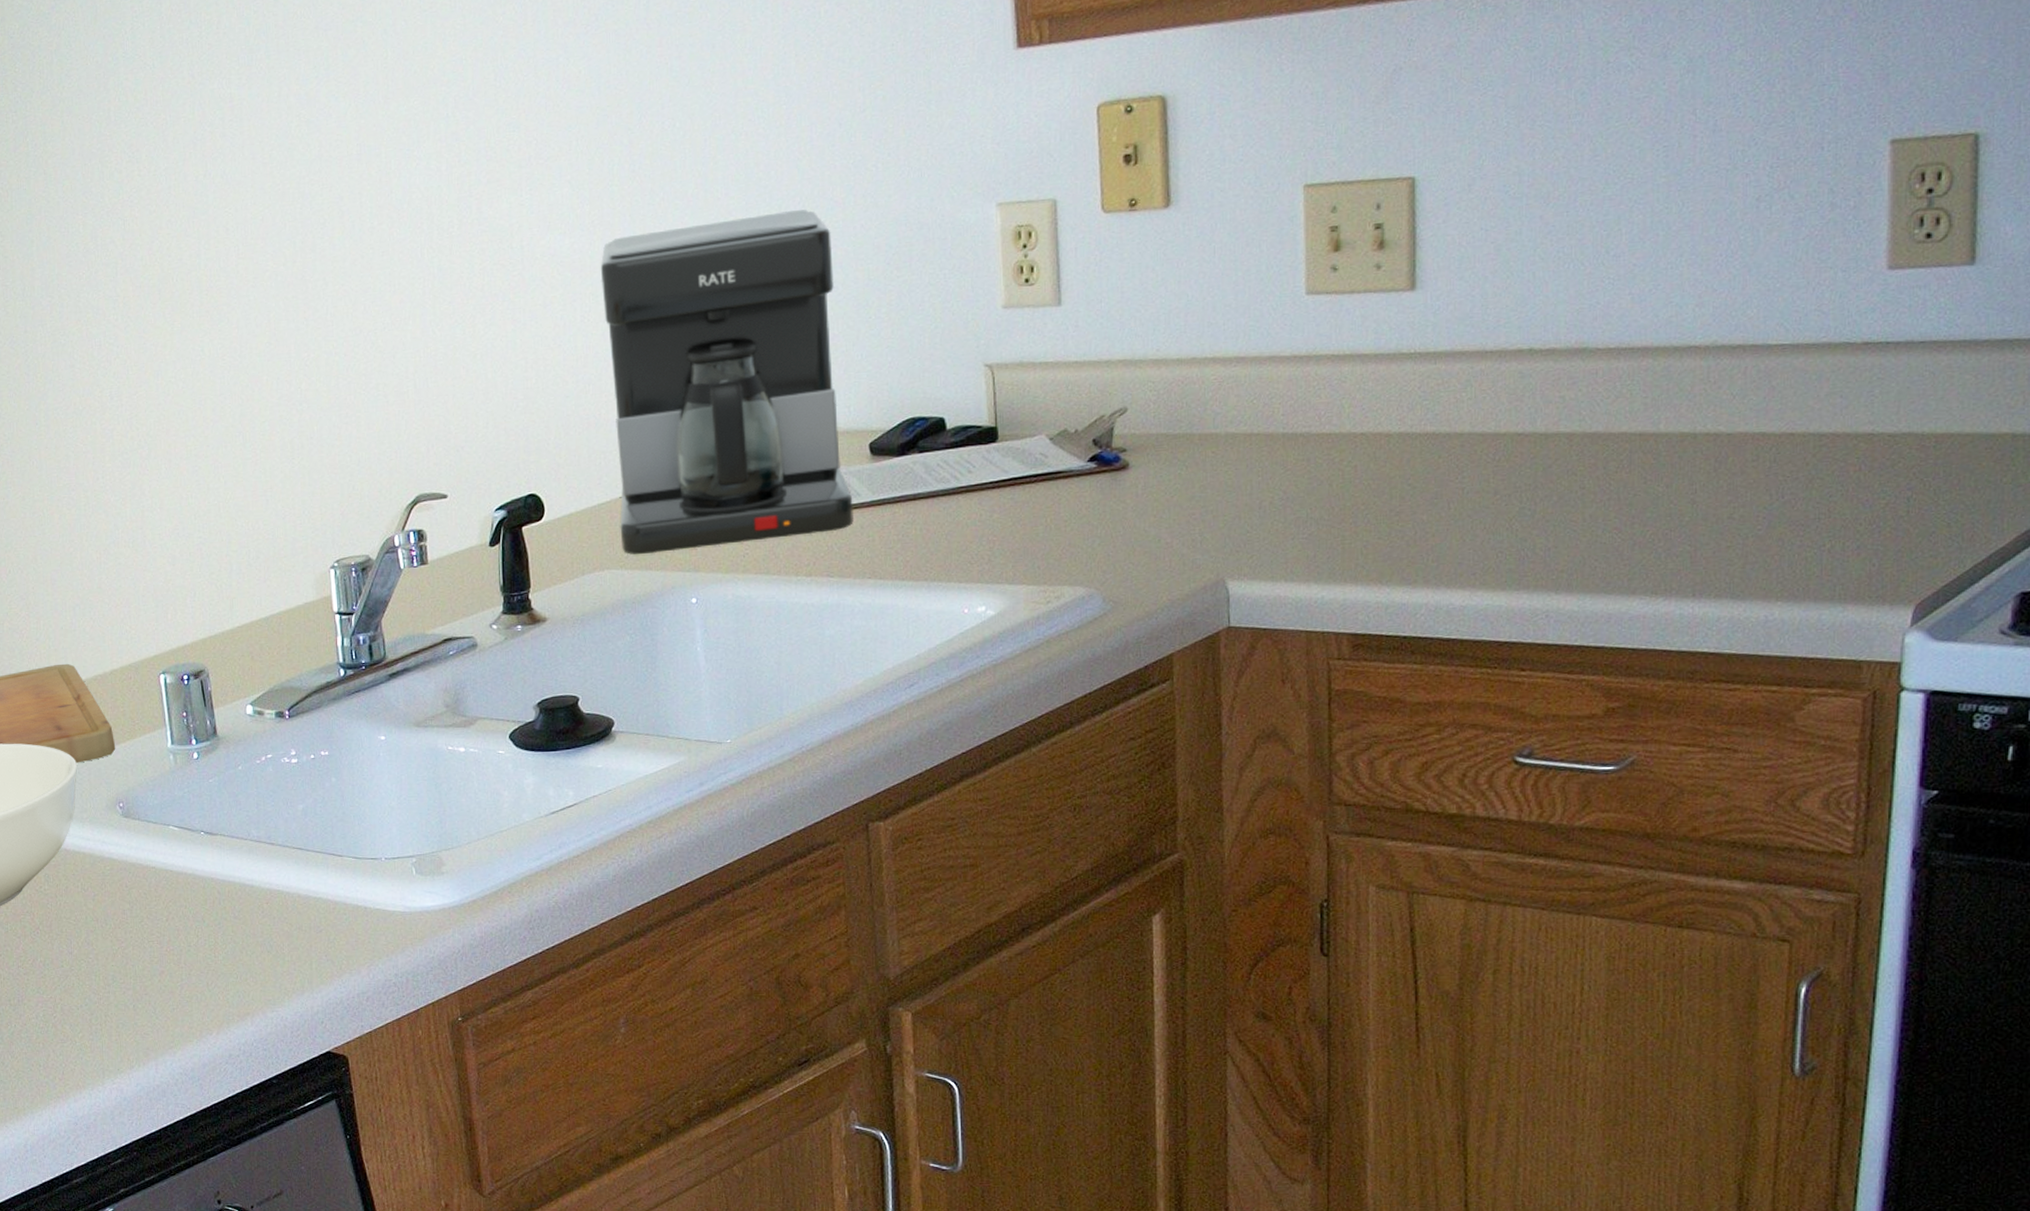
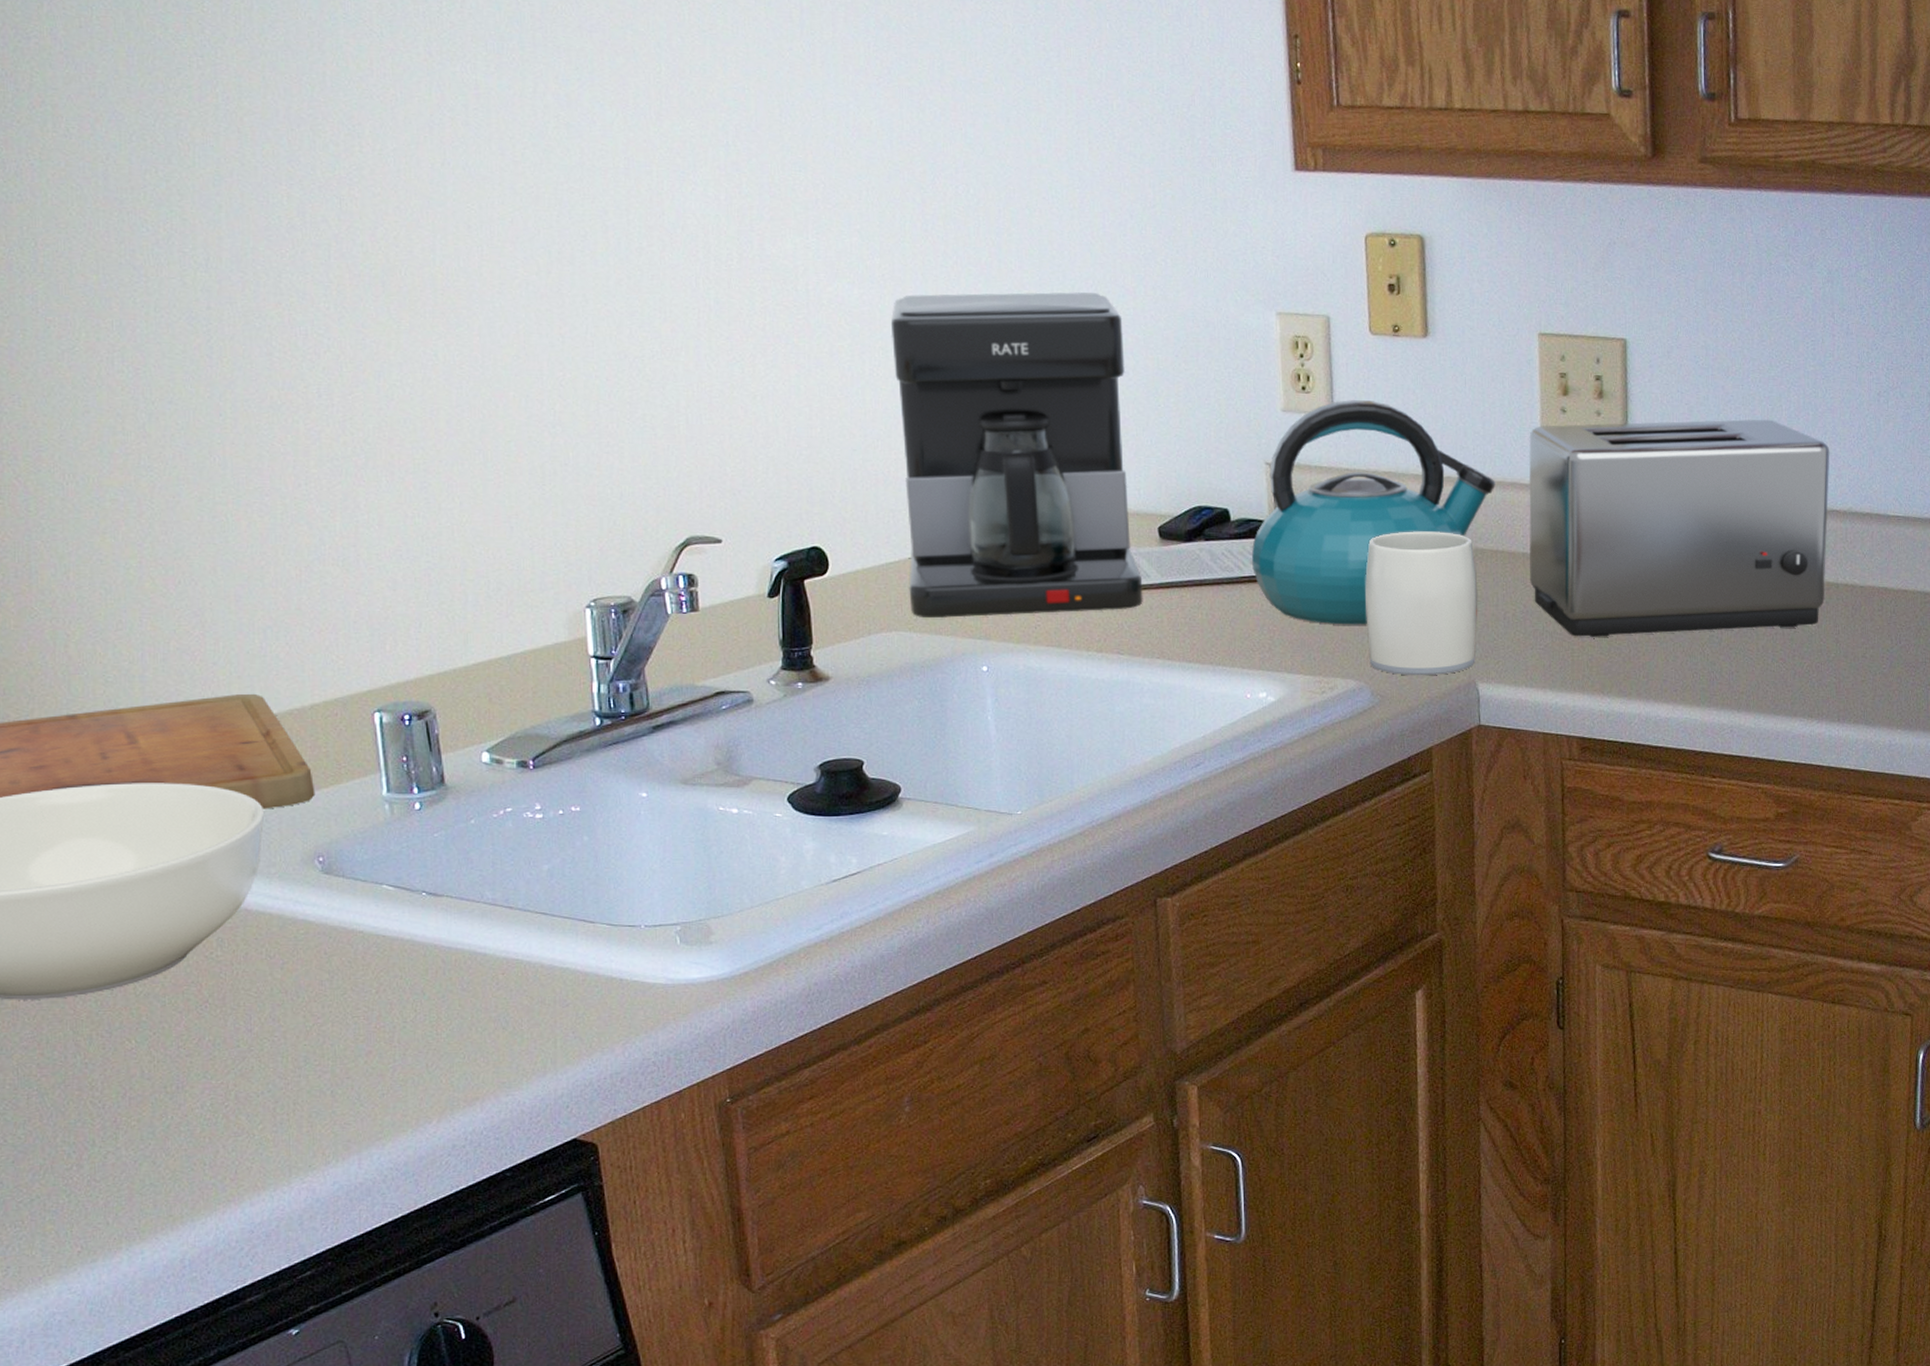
kettle: none [969,284,1250,529] -> present [1251,400,1495,625]
mug: none [1095,418,1228,578] -> present [1364,531,1478,676]
toaster: none [1291,247,1687,522] -> present [1529,419,1830,637]

